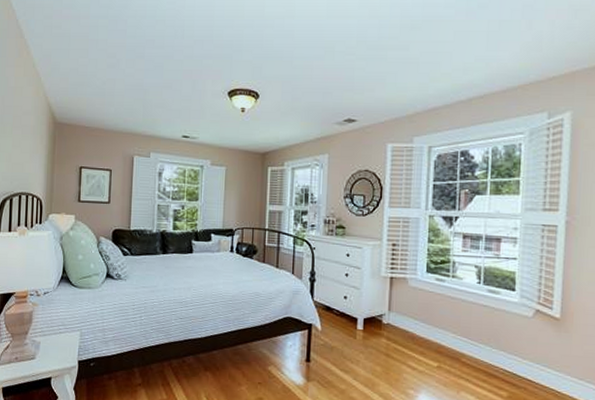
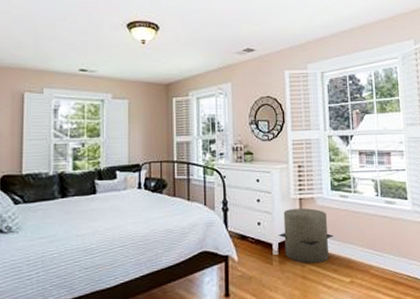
trash can: none [364,286,424,343] -> present [278,208,333,263]

